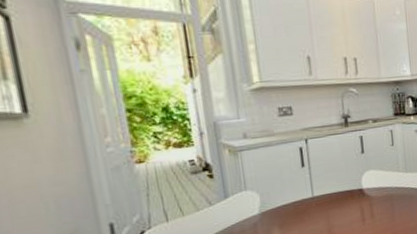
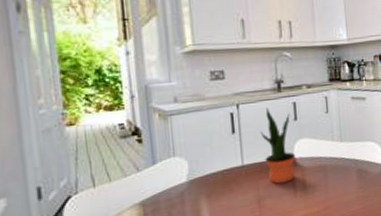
potted plant: none [329,141,363,213] -> present [260,107,295,184]

